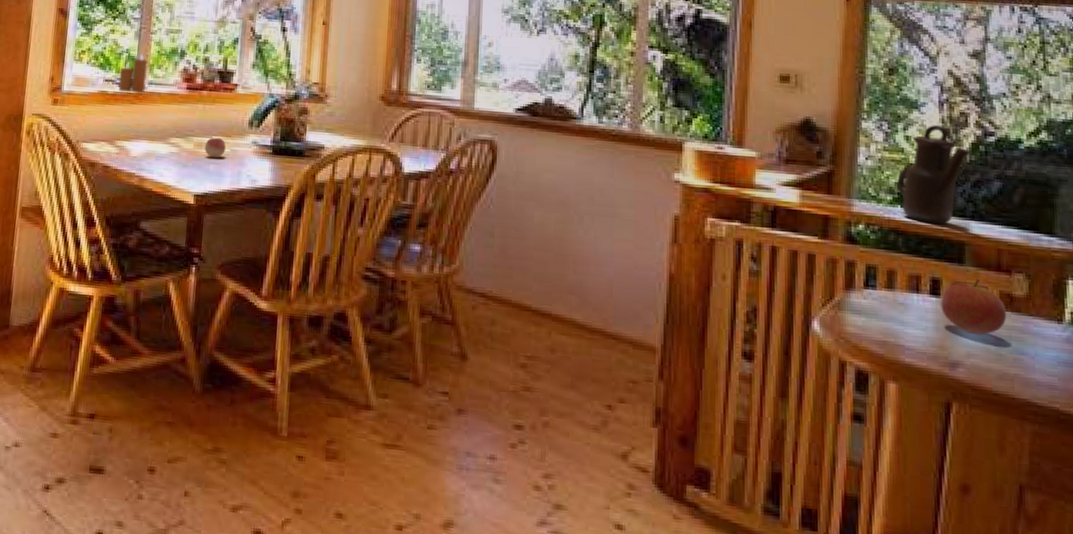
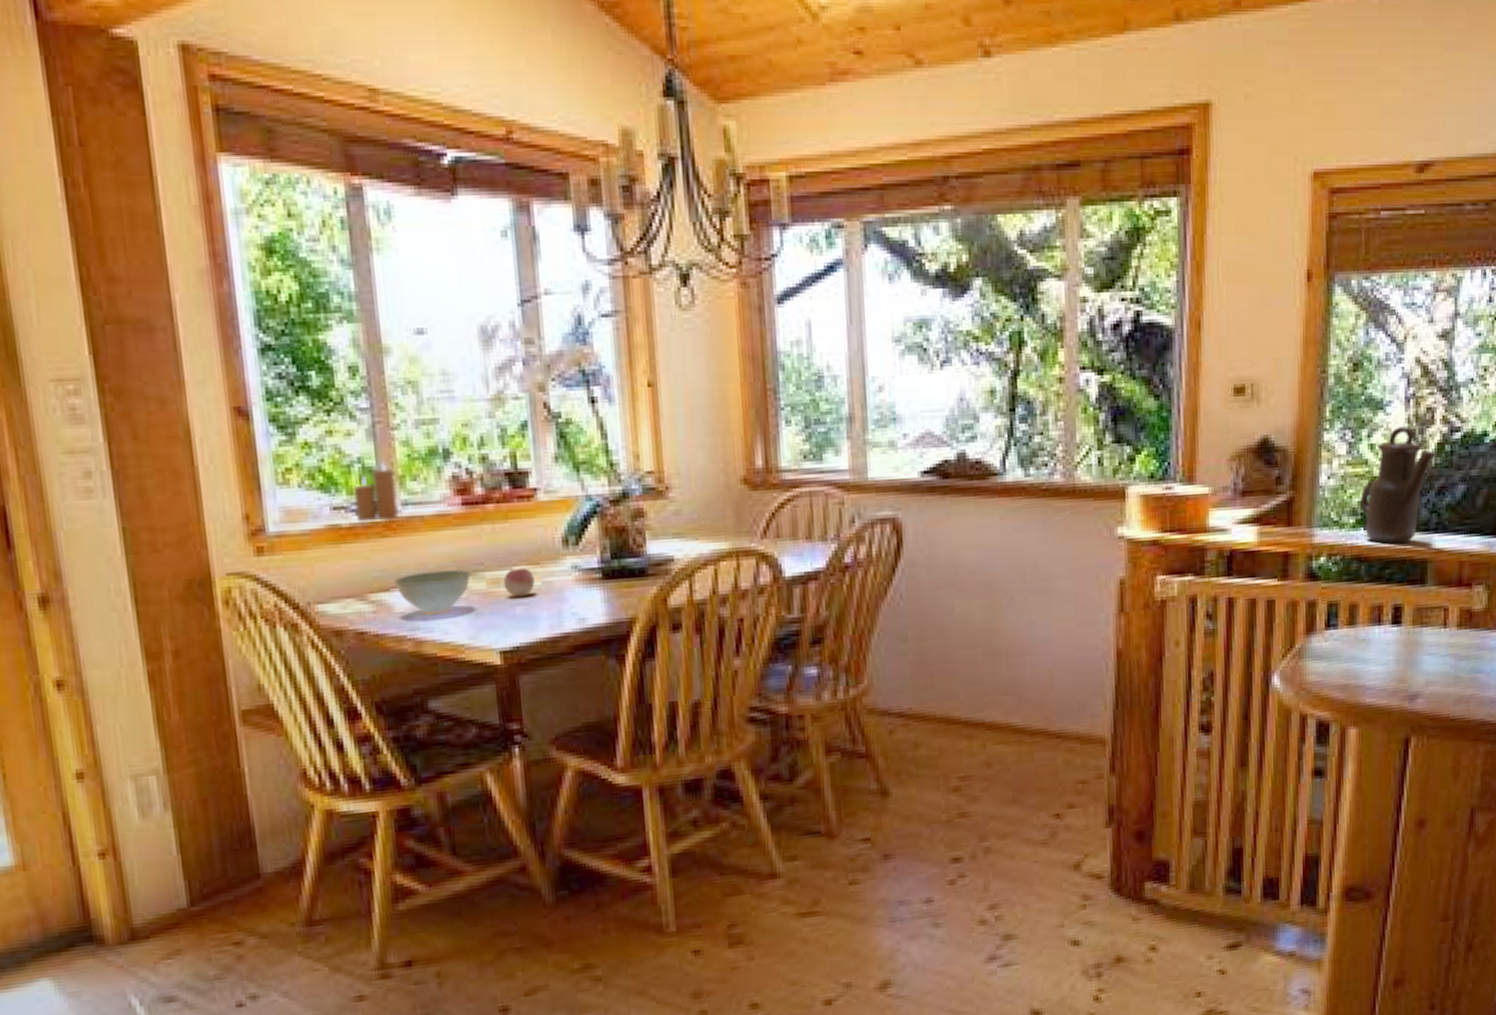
bowl: none [134,131,185,162] -> present [394,569,472,615]
fruit: present [941,278,1007,336] -> none [1402,597,1466,661]

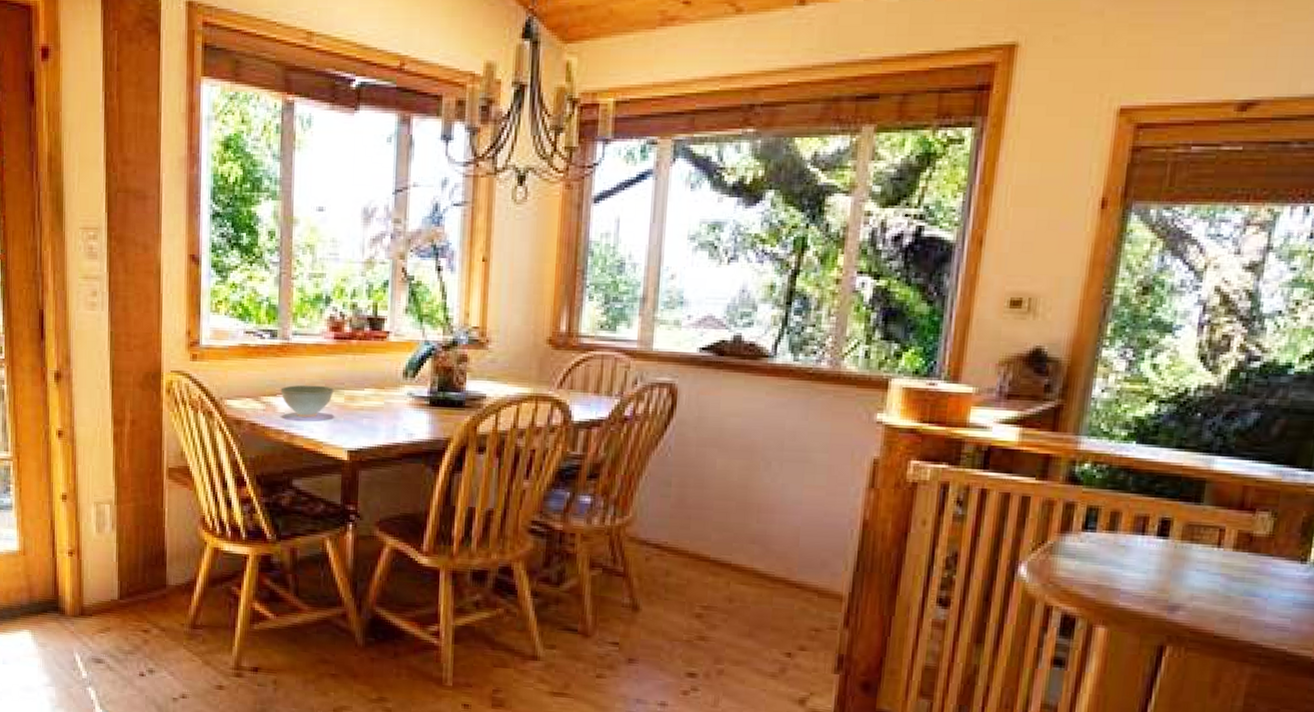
candle: present [353,462,397,522] -> none [260,302,290,345]
fruit: present [503,567,535,597] -> none [356,390,379,411]
teapot: present [1360,426,1437,544] -> none [1135,350,1230,462]

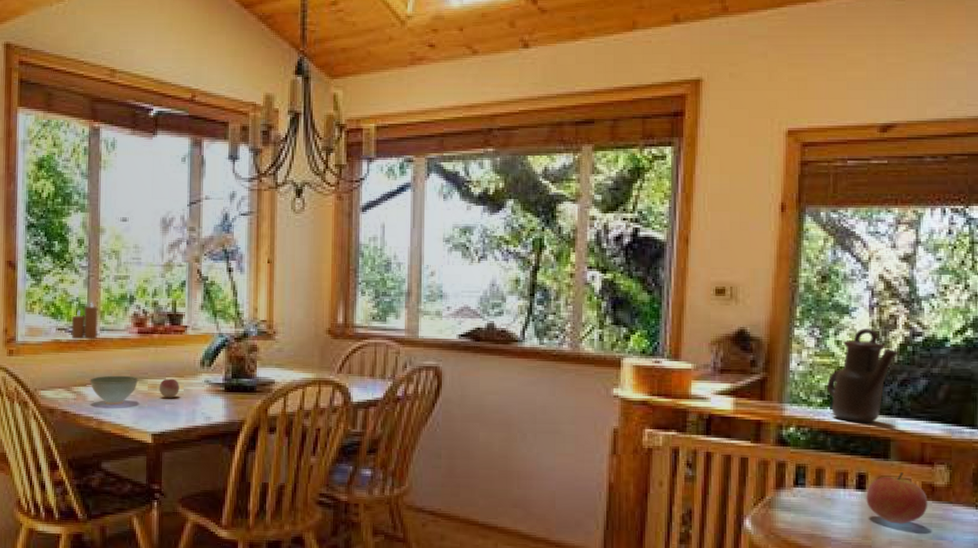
candle: none [260,302,290,345] -> present [71,302,98,340]
fruit: none [356,390,379,411] -> present [159,378,179,398]
teapot: none [1135,350,1230,462] -> present [827,329,900,423]
fruit: none [1167,517,1243,578] -> present [866,471,928,525]

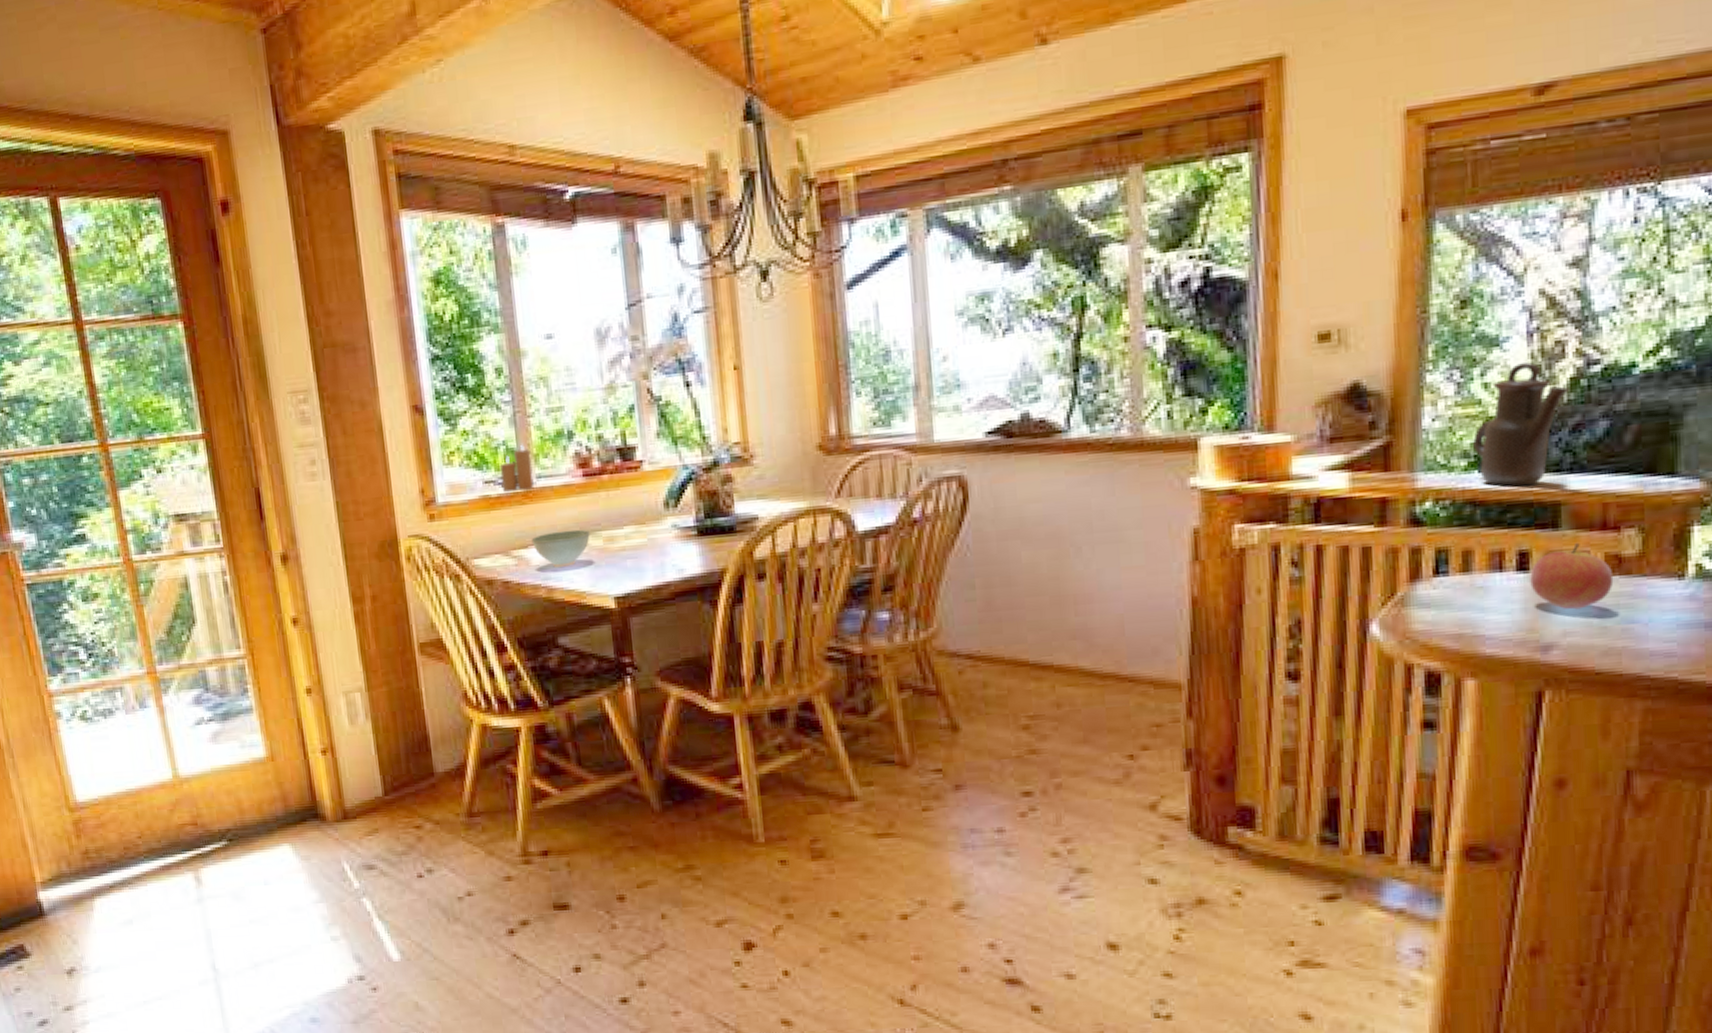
fruit: present [159,378,179,398] -> none [616,527,642,552]

